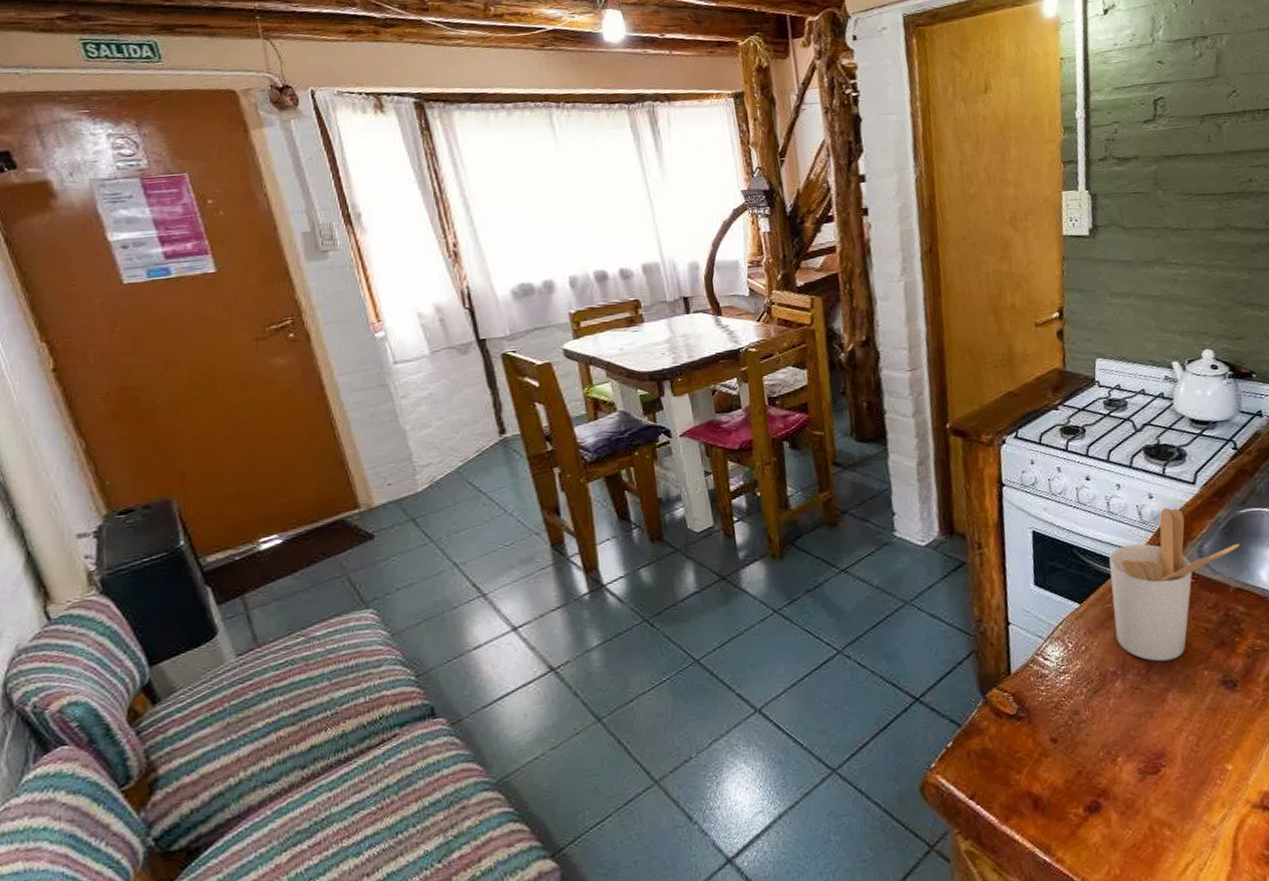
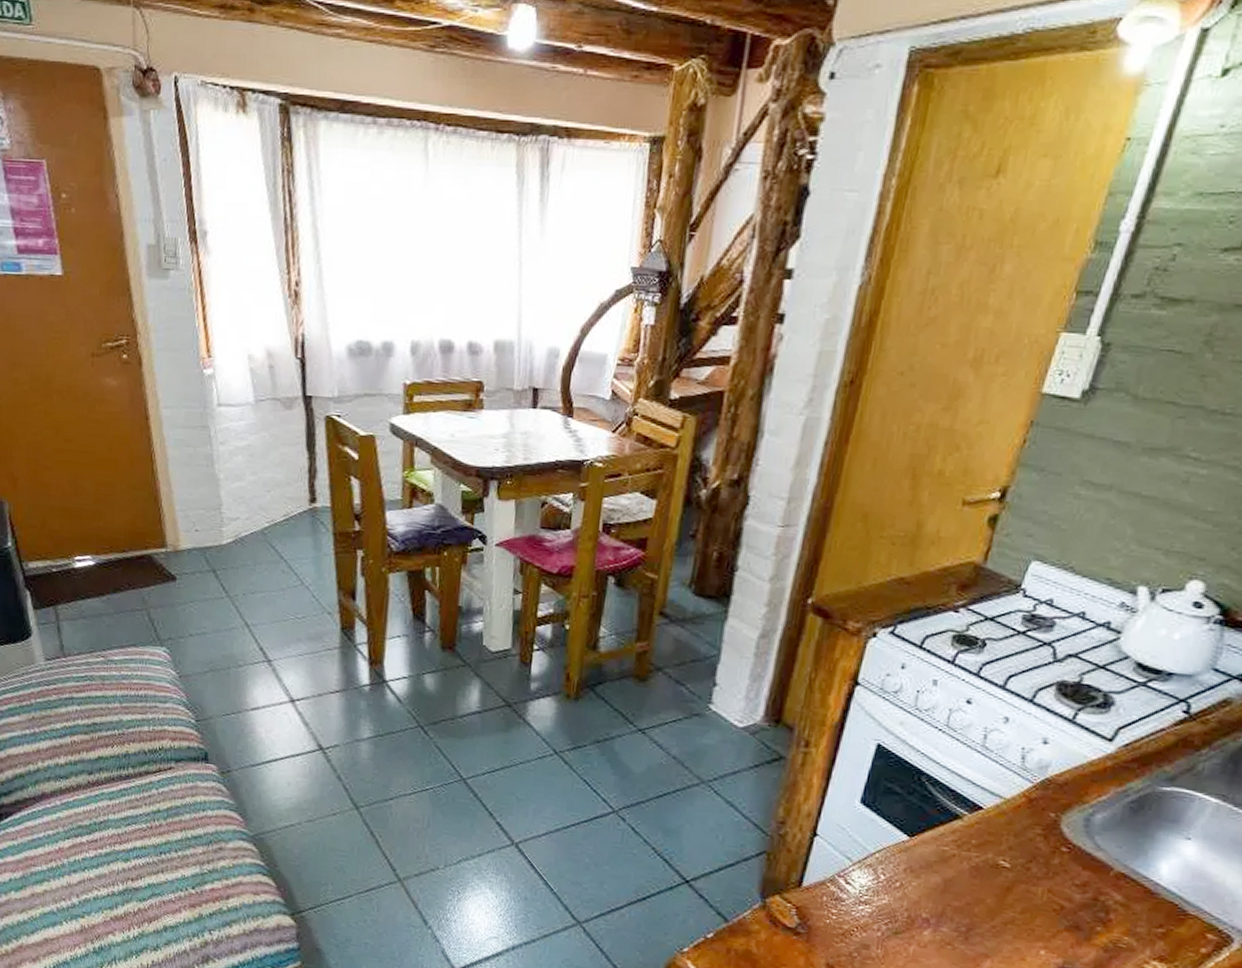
utensil holder: present [1109,507,1241,662] -> none [941,759,1147,927]

